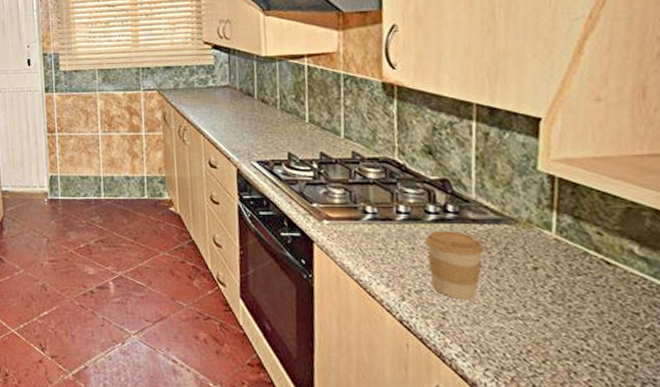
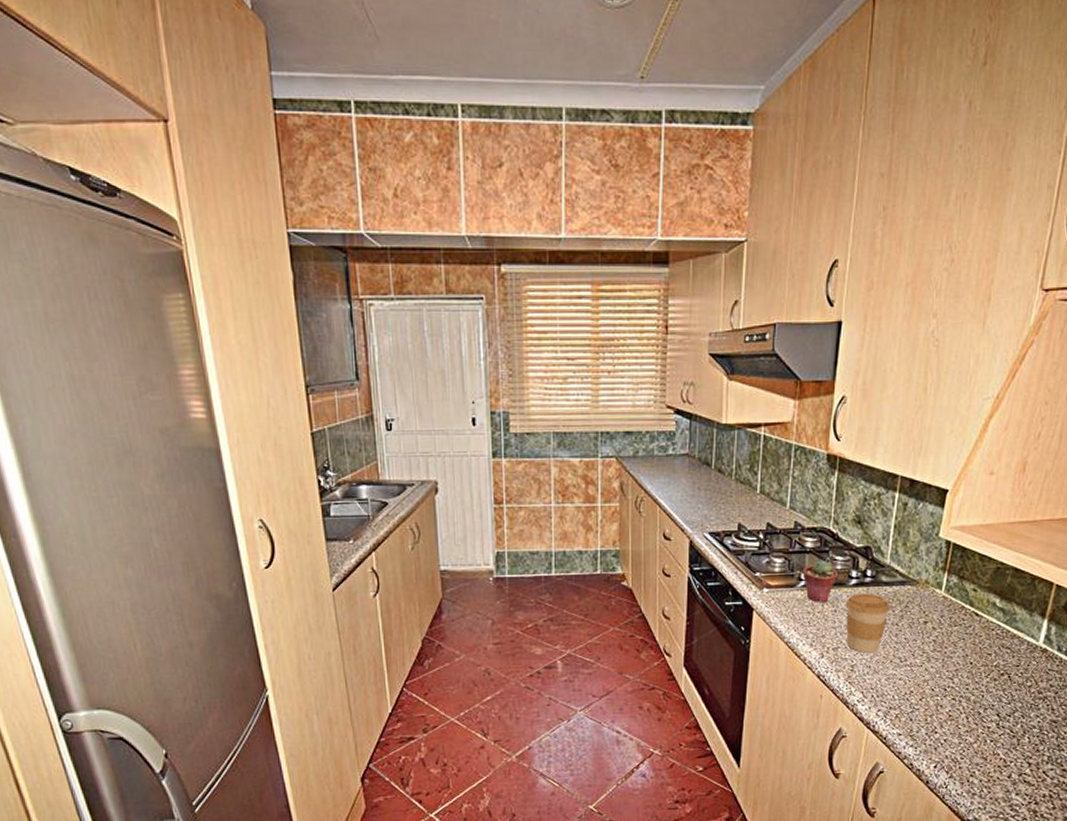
potted succulent: none [368,192,411,240] -> present [803,560,838,603]

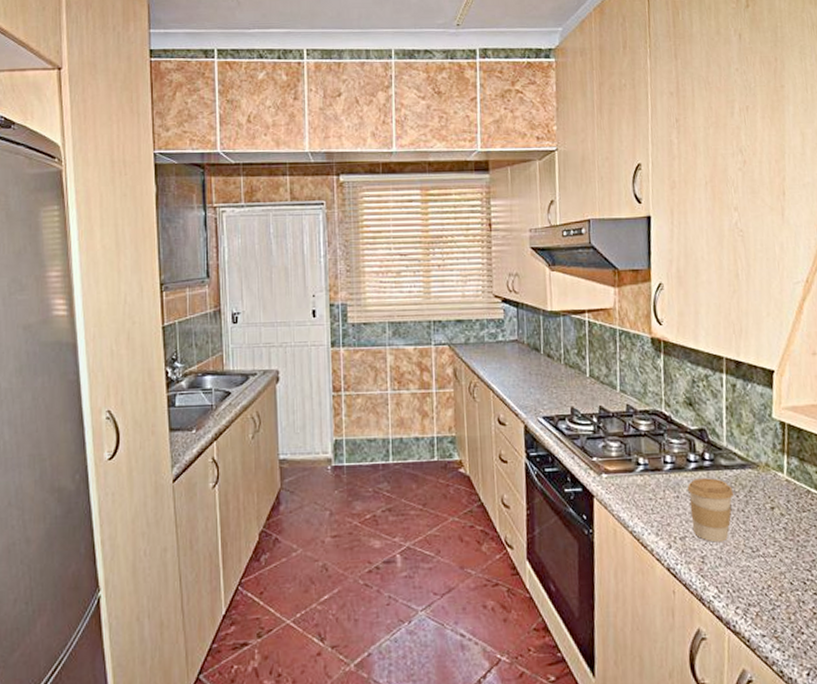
potted succulent: present [803,560,838,603] -> none [640,443,676,489]

